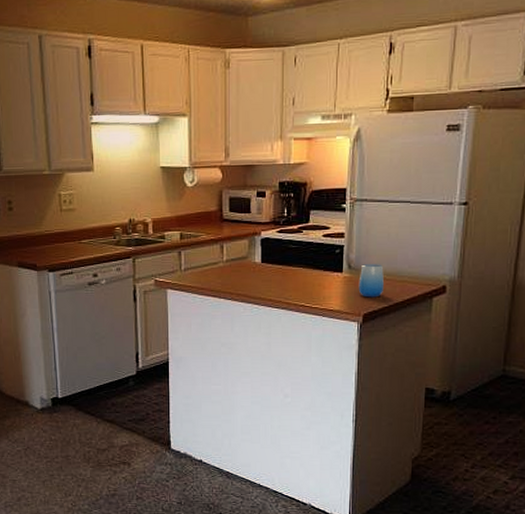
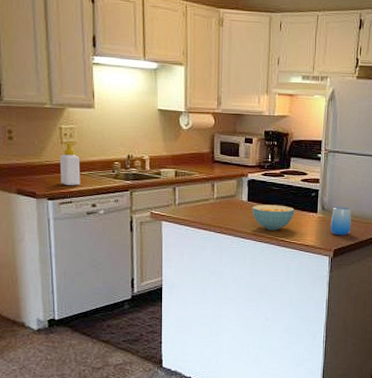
soap bottle: none [59,210,81,256] -> present [59,143,81,186]
cereal bowl: none [267,265,315,295] -> present [252,204,294,231]

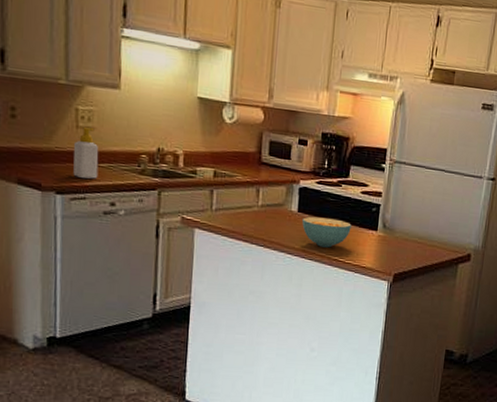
cup: present [330,207,351,236] -> none [391,225,416,259]

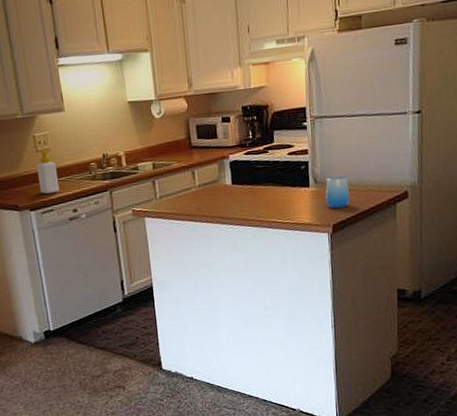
cereal bowl: present [302,216,351,248] -> none [237,184,284,213]
cup: none [391,225,416,259] -> present [325,176,349,209]

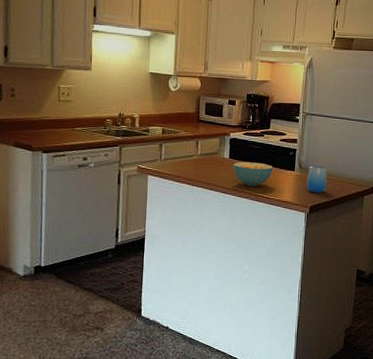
soap bottle: present [36,150,60,194] -> none [56,101,75,141]
cereal bowl: none [237,184,284,213] -> present [233,161,273,187]

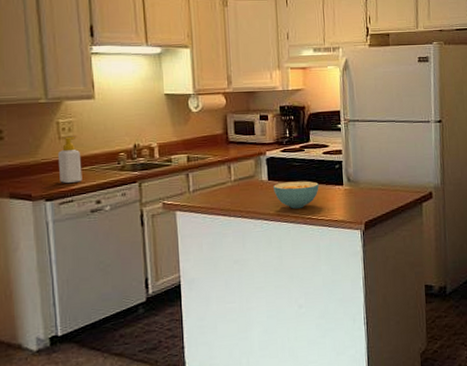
soap bottle: none [56,101,75,141] -> present [57,137,83,184]
cup: present [306,166,327,193] -> none [358,176,380,207]

